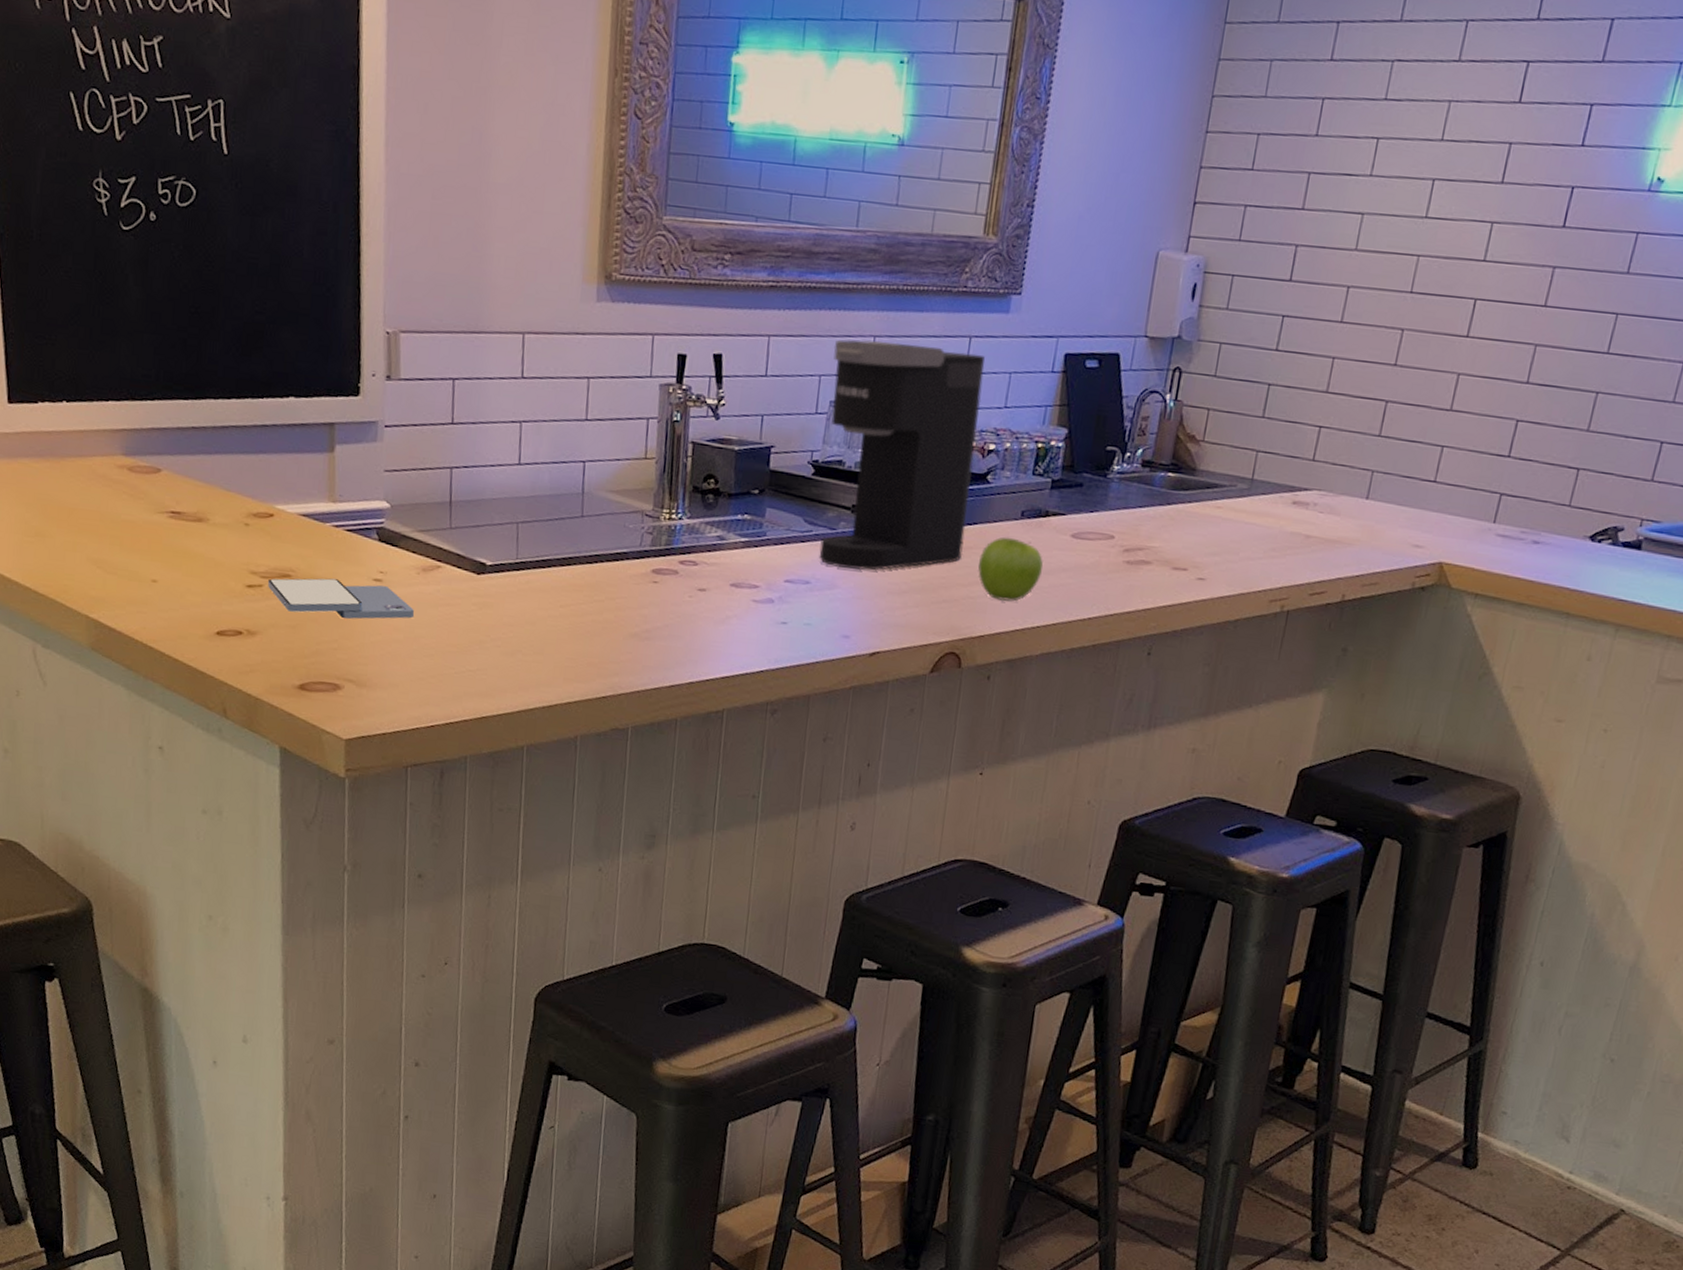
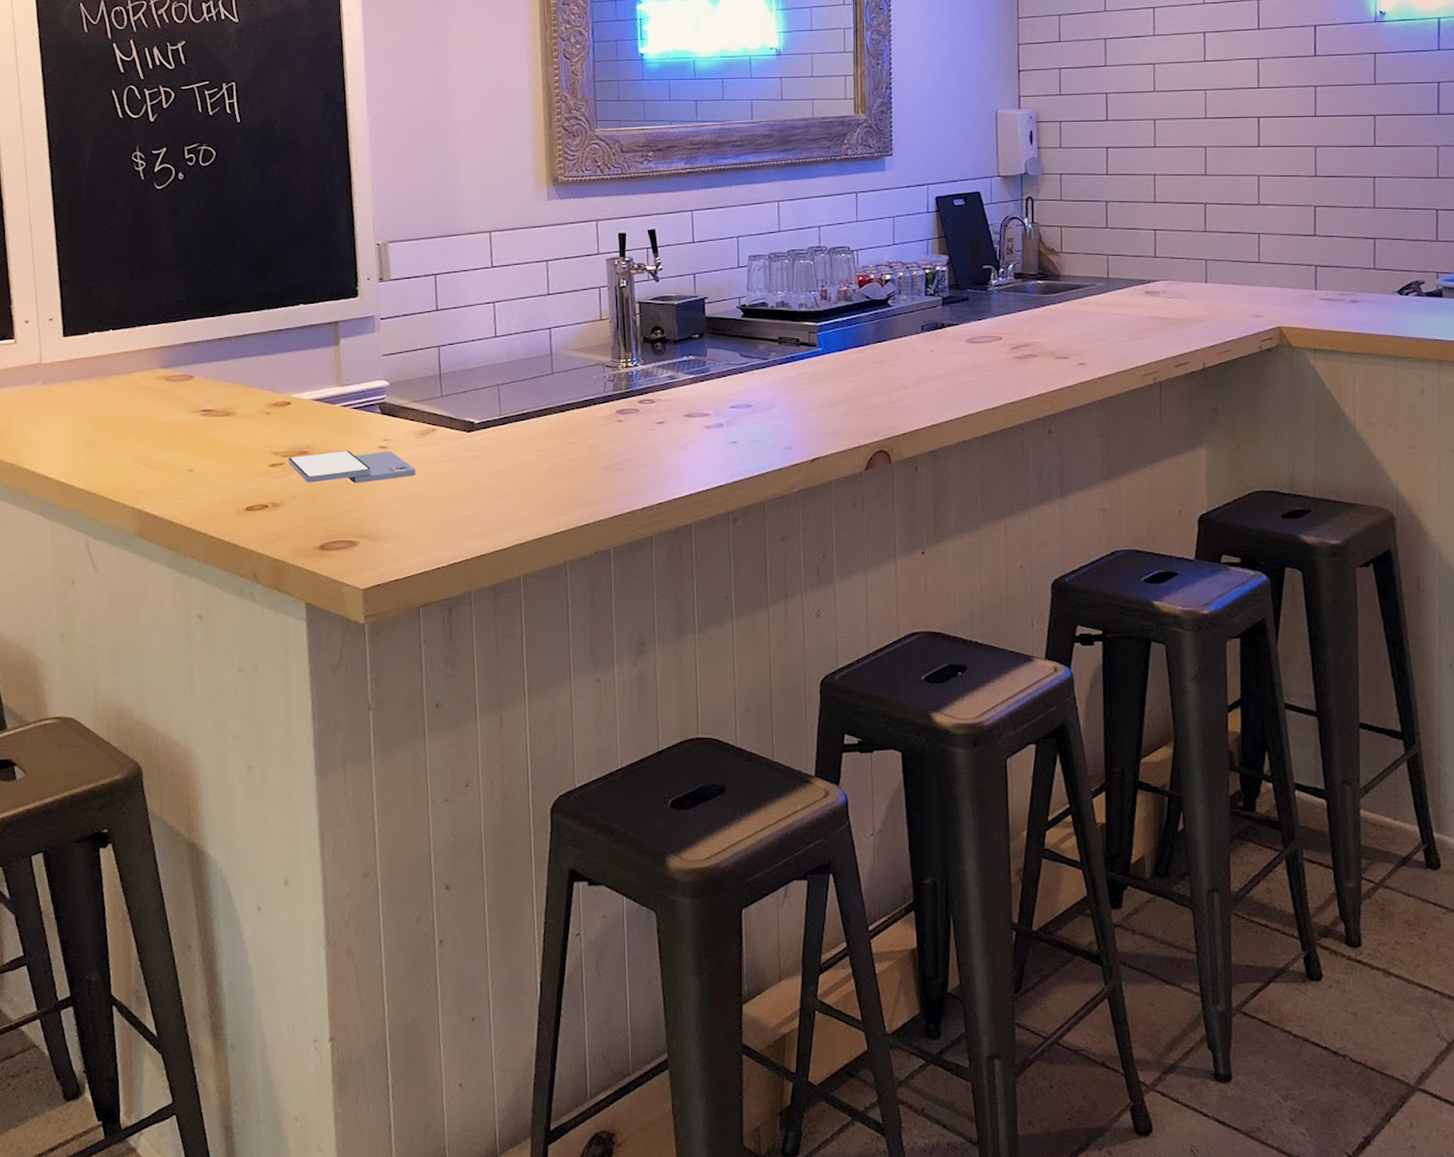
coffee maker: present [819,339,985,571] -> none [746,203,878,390]
fruit: present [978,537,1044,602] -> none [892,348,947,402]

